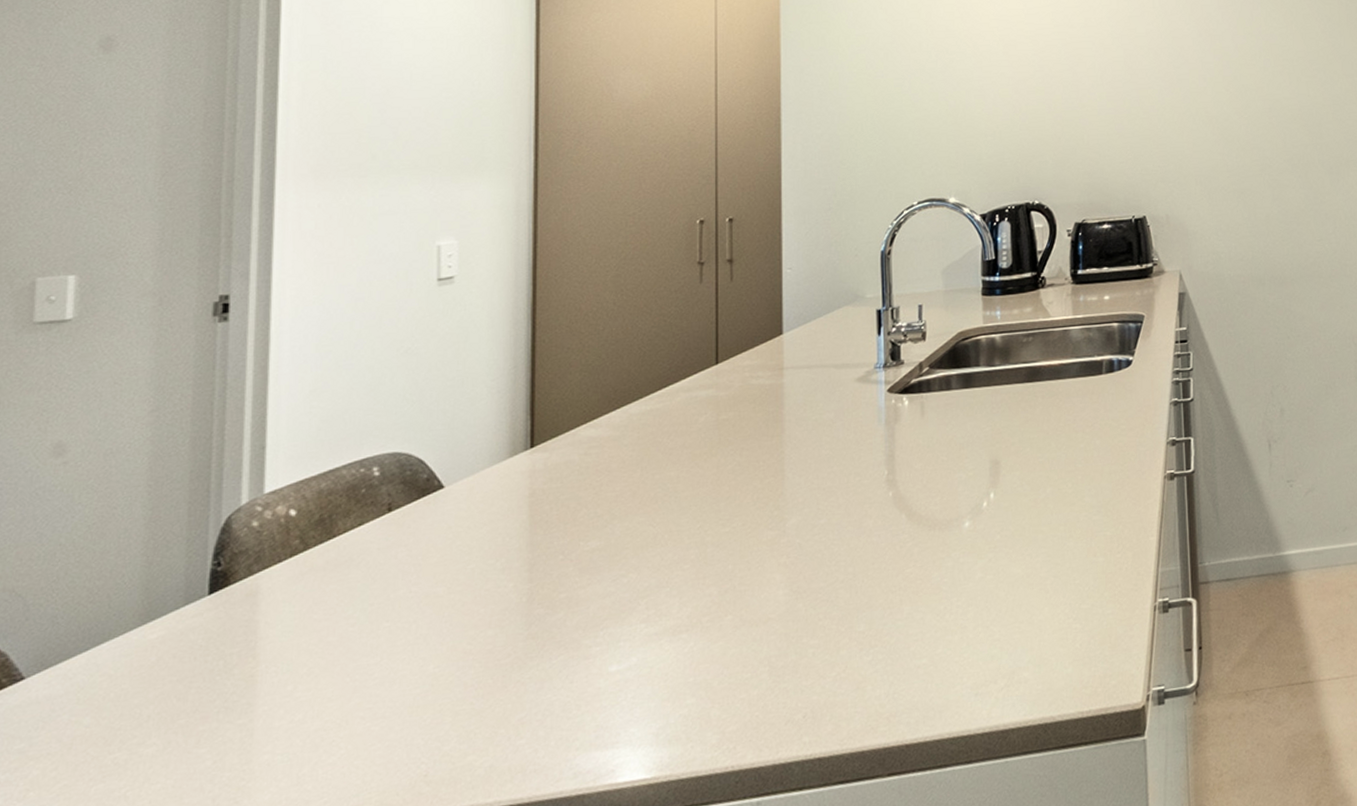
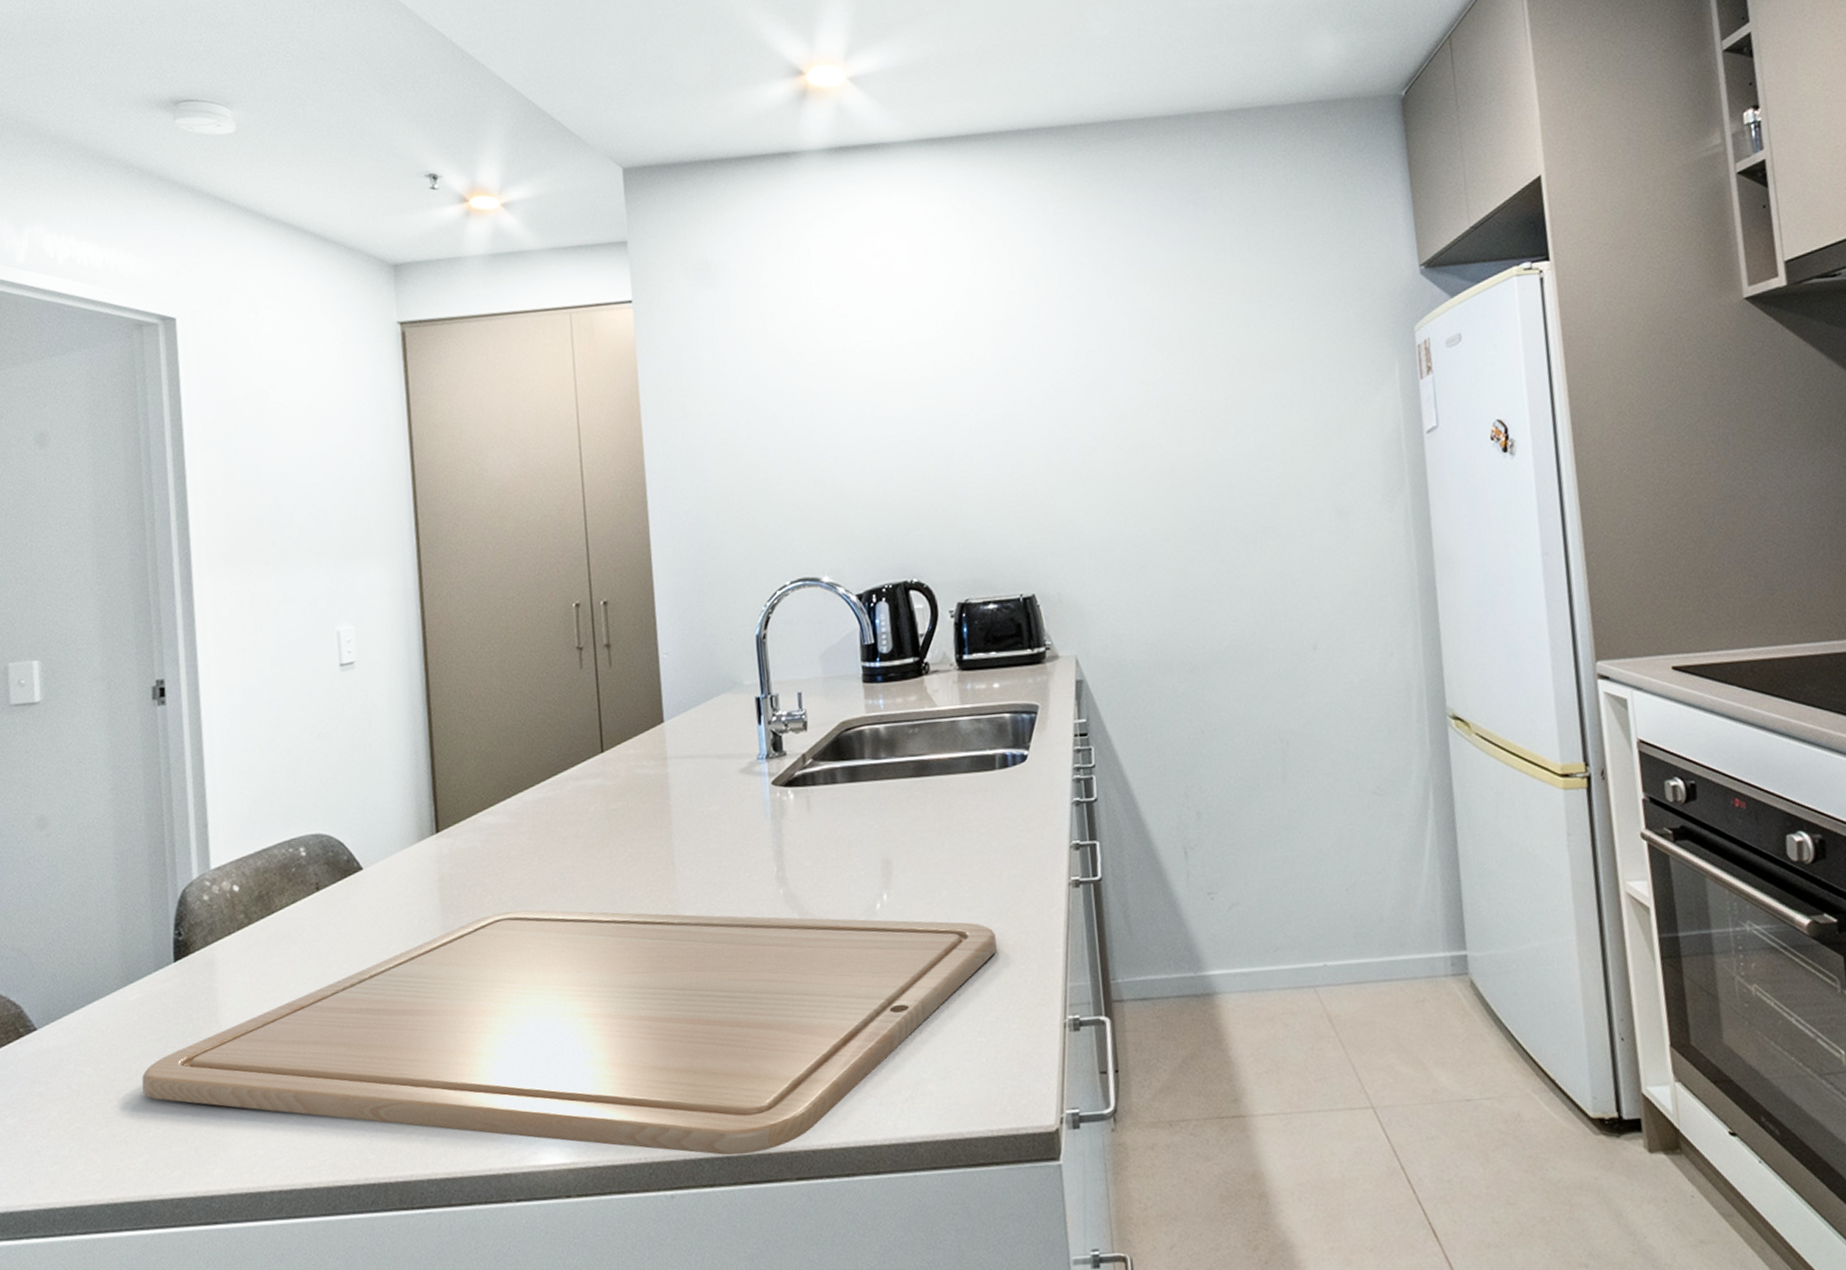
chopping board: none [154,516,1095,757] -> present [142,910,997,1156]

